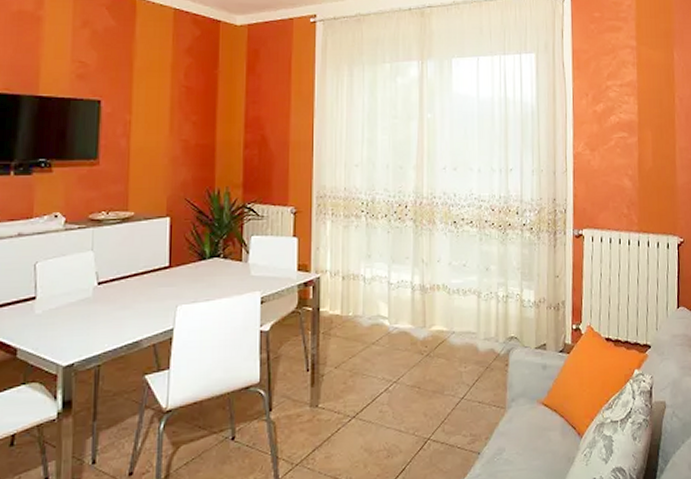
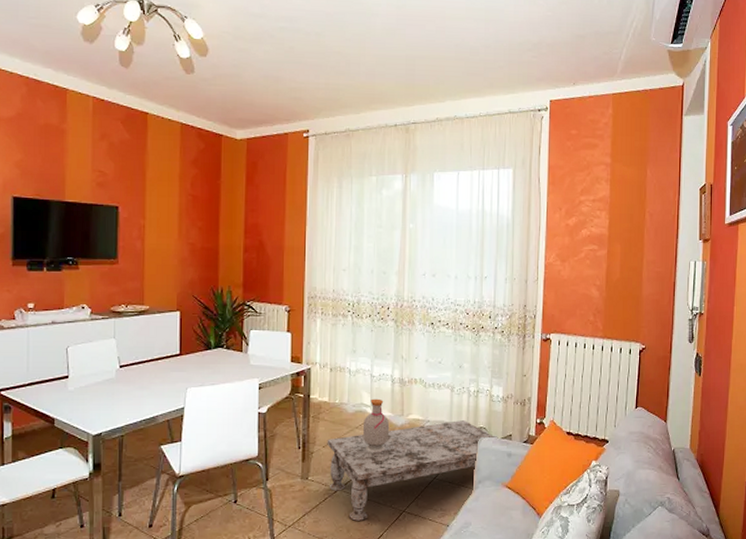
coffee table: none [339,330,528,454] -> present [327,420,495,521]
bottle: none [381,309,411,372] -> present [363,398,390,453]

